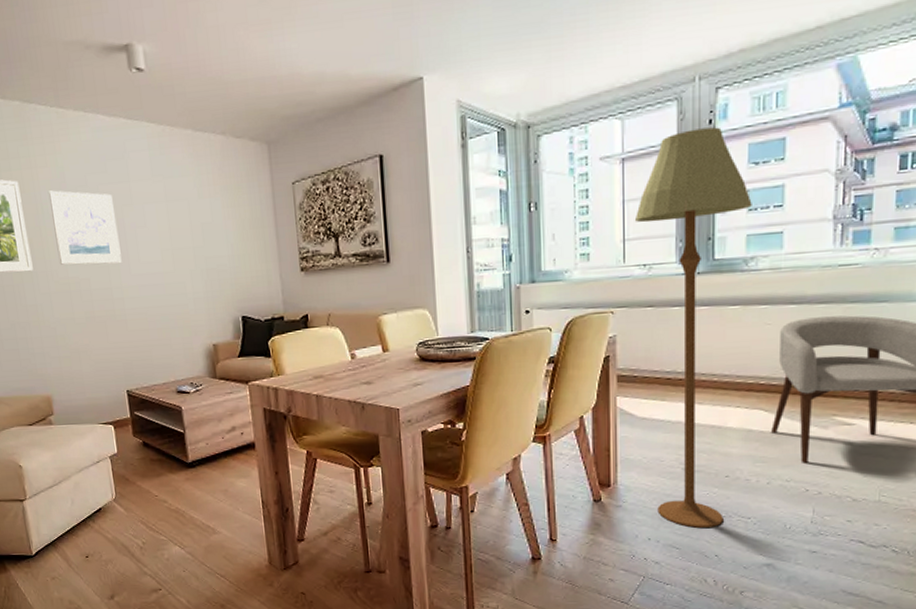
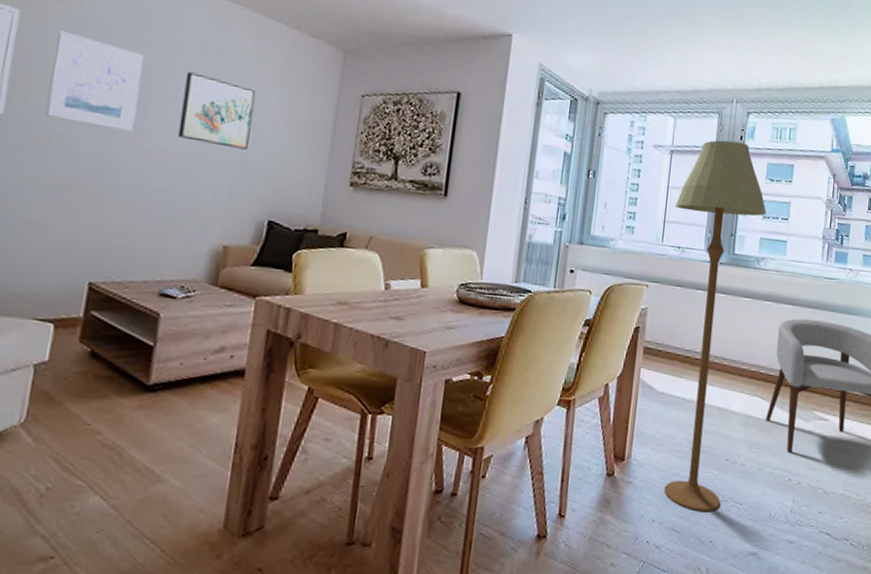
wall art: none [147,199,210,260] -> present [177,72,256,150]

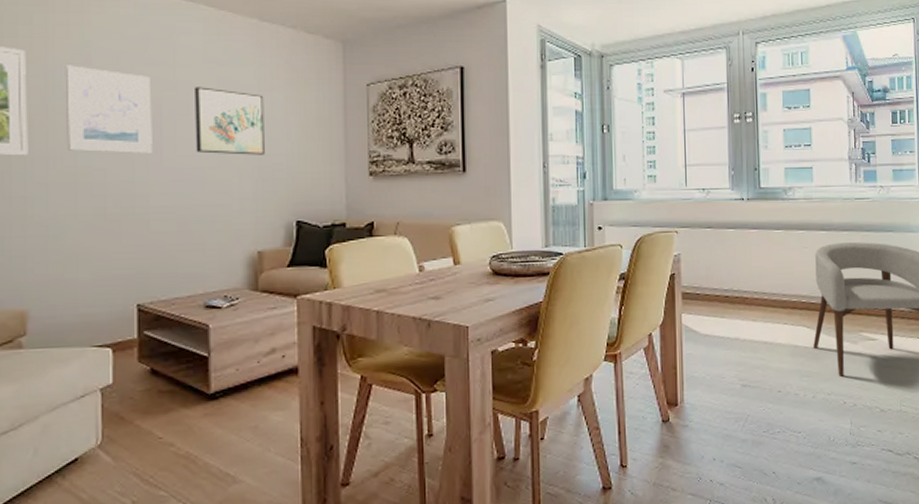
floor lamp: present [664,140,766,512] -> none [694,74,788,445]

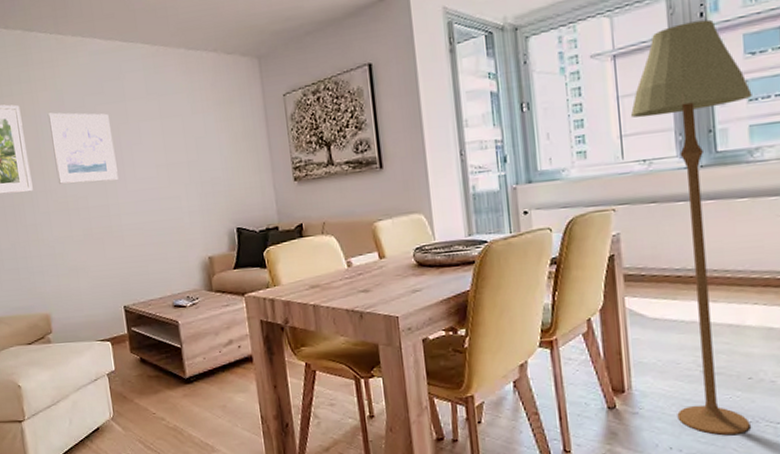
wall art: present [195,87,265,155] -> none [143,117,204,175]
floor lamp: none [694,74,788,445] -> present [630,19,752,436]

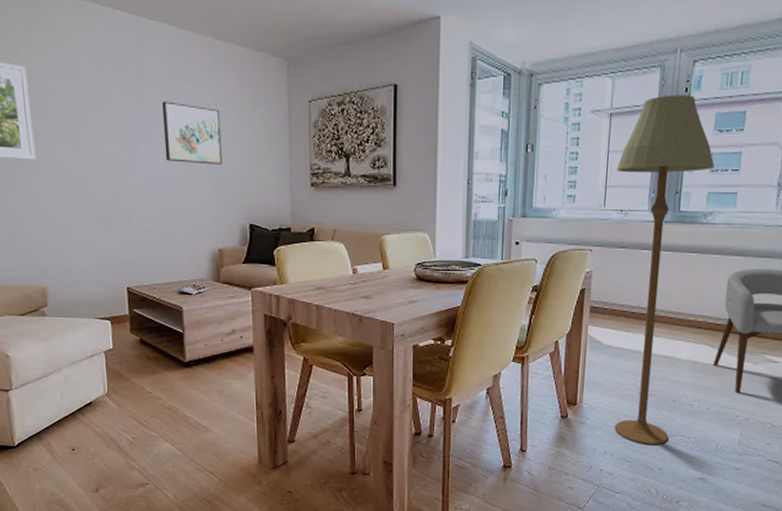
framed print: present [47,112,118,184] -> none [57,80,131,160]
wall art: none [143,117,204,175] -> present [162,101,222,165]

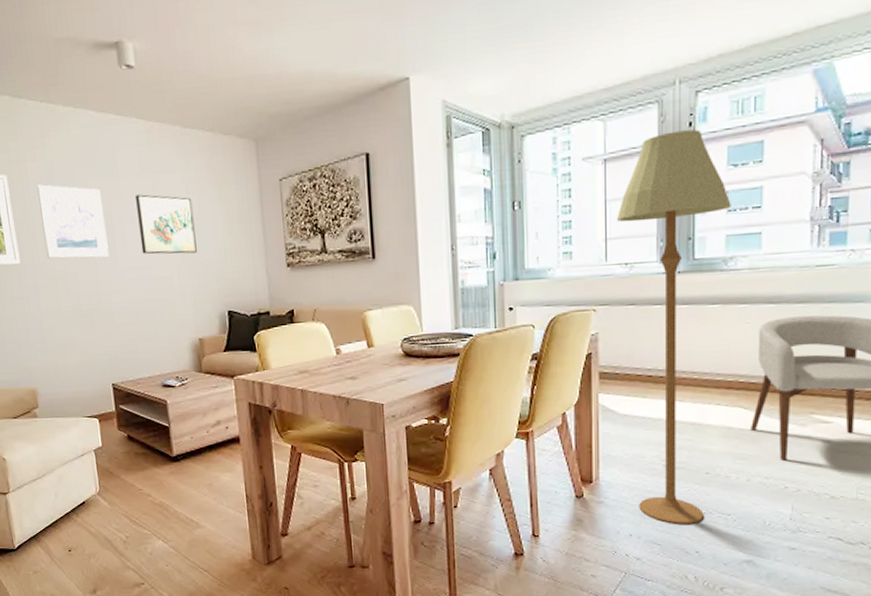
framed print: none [57,80,131,160] -> present [36,184,109,259]

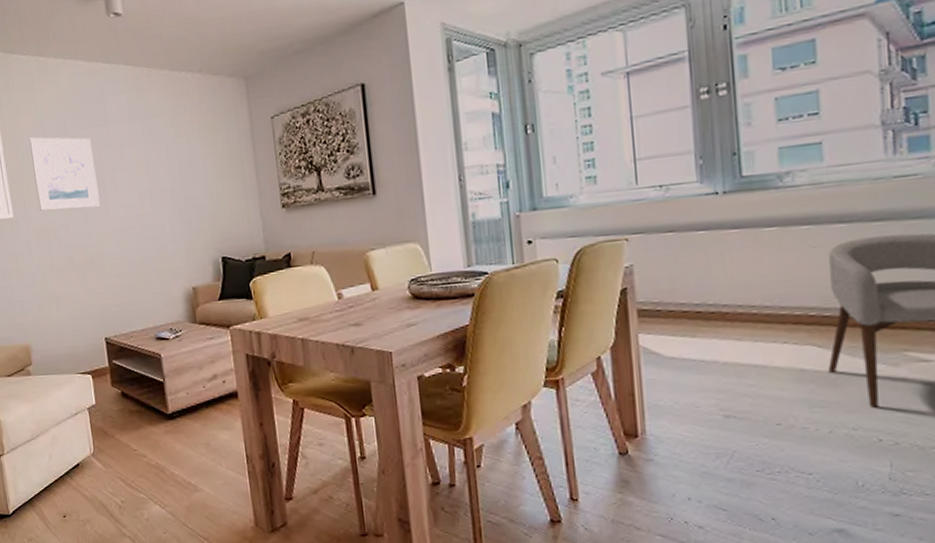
wall art: present [136,194,197,254] -> none [125,141,188,202]
floor lamp: present [616,129,731,525] -> none [645,32,782,486]

